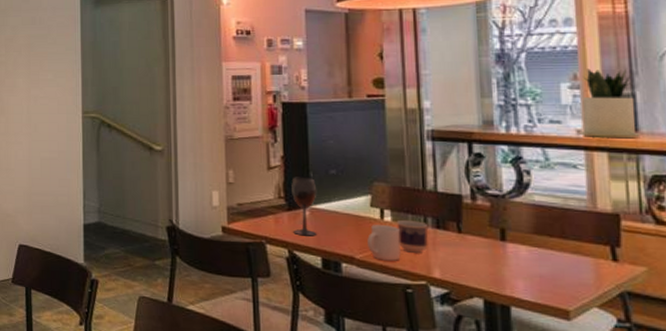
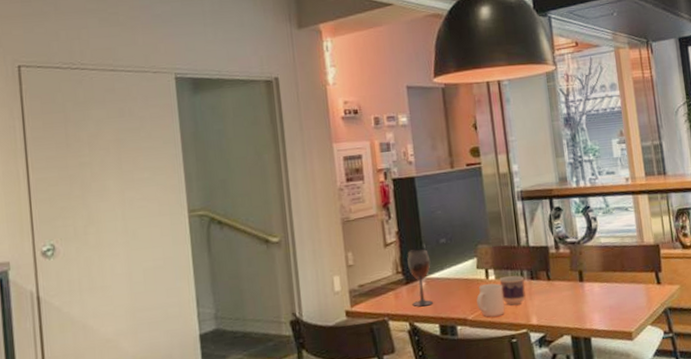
planter: present [578,68,641,139] -> none [626,123,668,183]

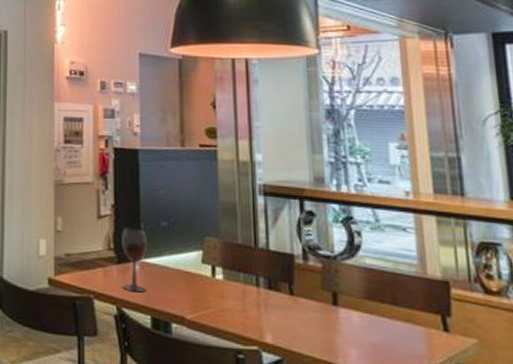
mug: present [476,283,505,317] -> none [198,283,232,323]
cup: present [499,275,526,306] -> none [228,279,261,315]

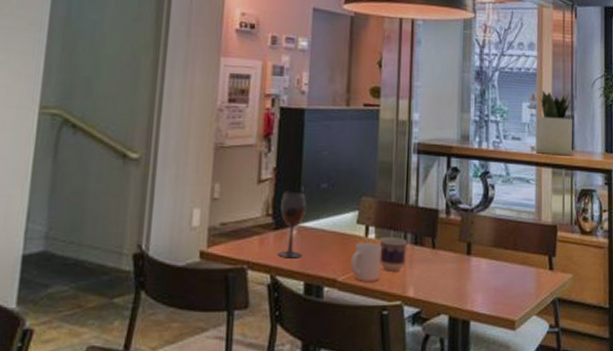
mug: none [198,283,232,323] -> present [350,243,382,281]
cup: none [228,279,261,315] -> present [379,238,408,271]
planter: none [406,129,467,204] -> present [532,90,575,156]

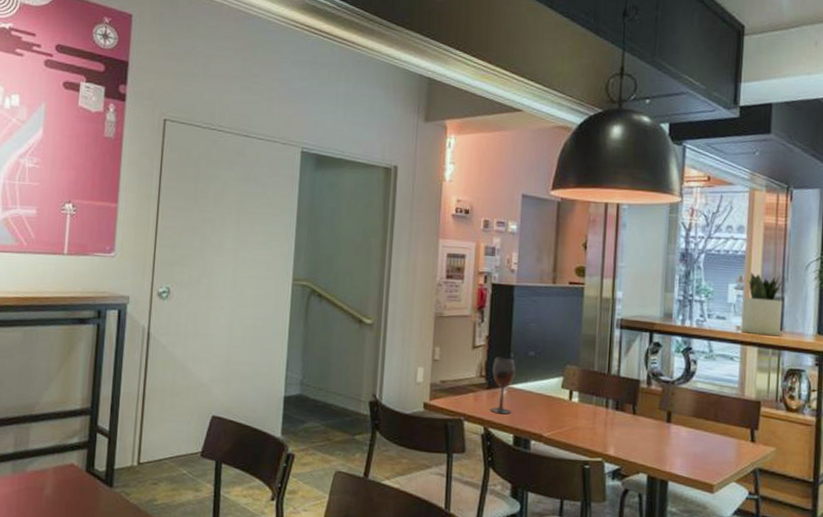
mug: present [350,243,382,281] -> none [555,405,585,439]
cup: present [379,238,408,271] -> none [582,402,609,432]

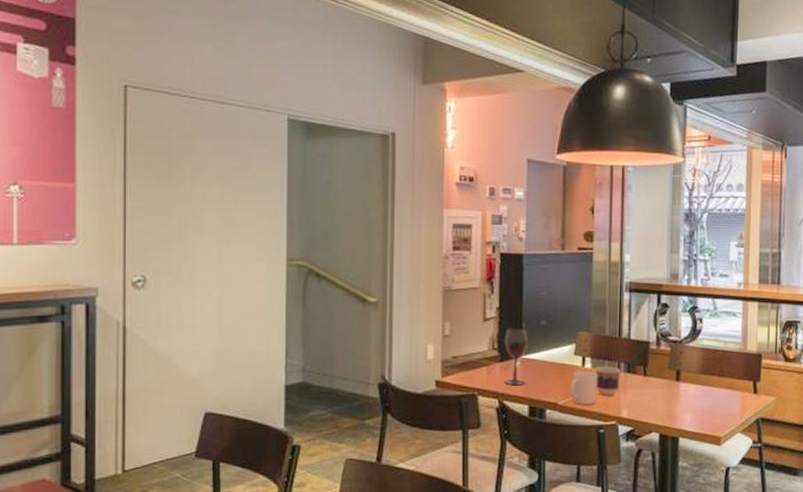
mug: none [555,405,585,439] -> present [569,372,597,405]
cup: none [582,402,609,432] -> present [595,367,621,396]
planter: present [737,272,784,337] -> none [739,229,781,291]

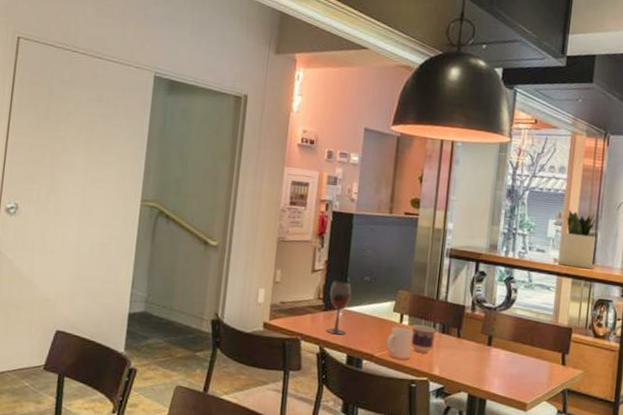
planter: none [739,229,781,291] -> present [555,210,597,270]

